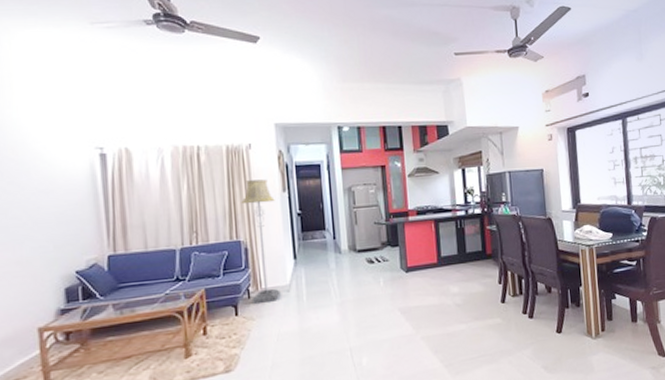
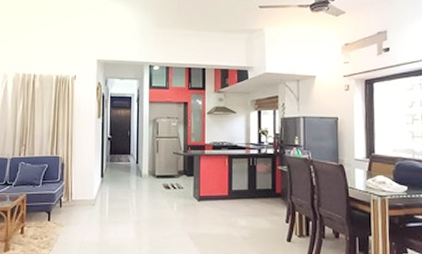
floor lamp: present [241,179,281,304] -> none [62,106,91,212]

